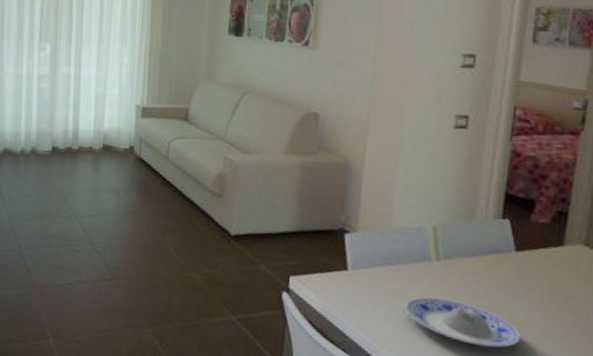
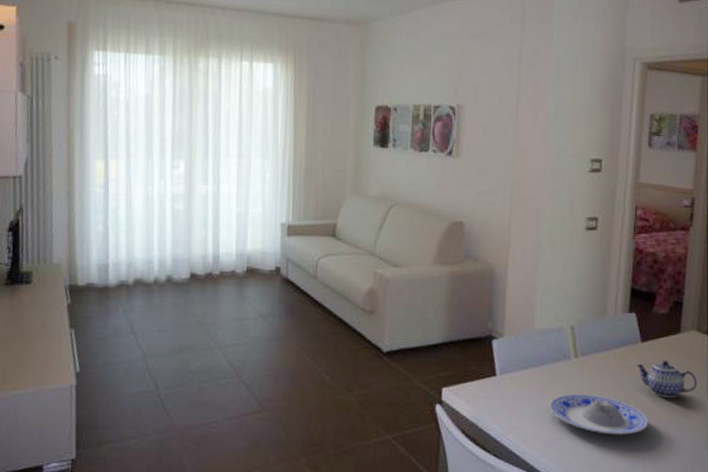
teapot: none [508,273,582,315] -> present [636,360,697,398]

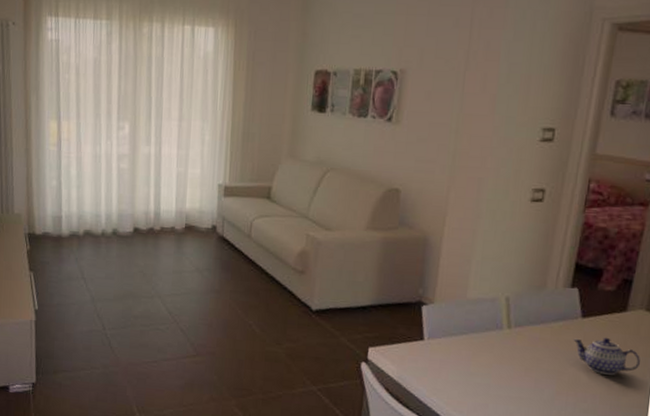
plate: present [549,394,648,435] -> none [477,363,582,407]

